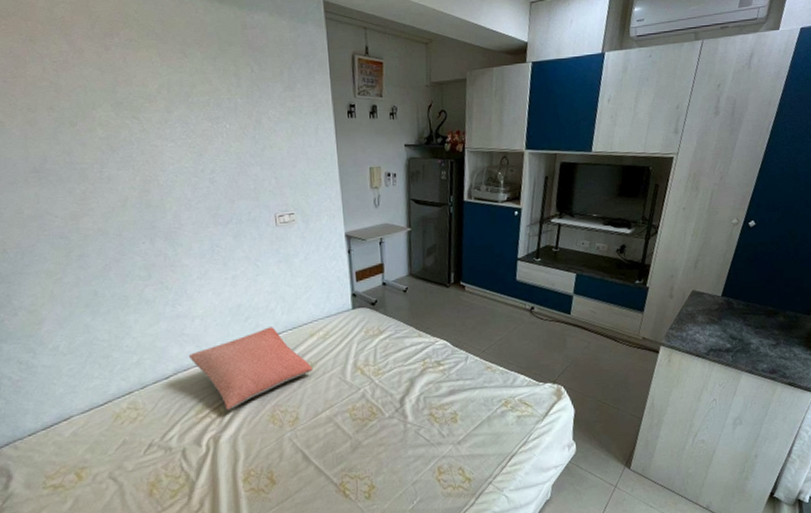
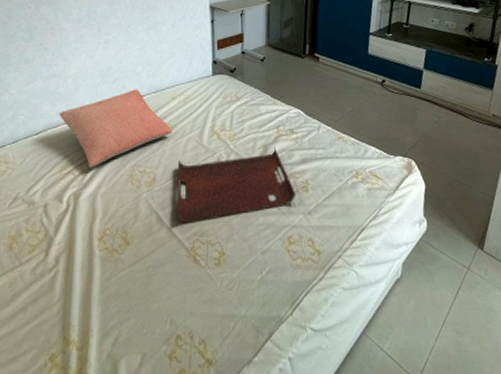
serving tray: none [320,380,444,460] -> present [176,147,295,223]

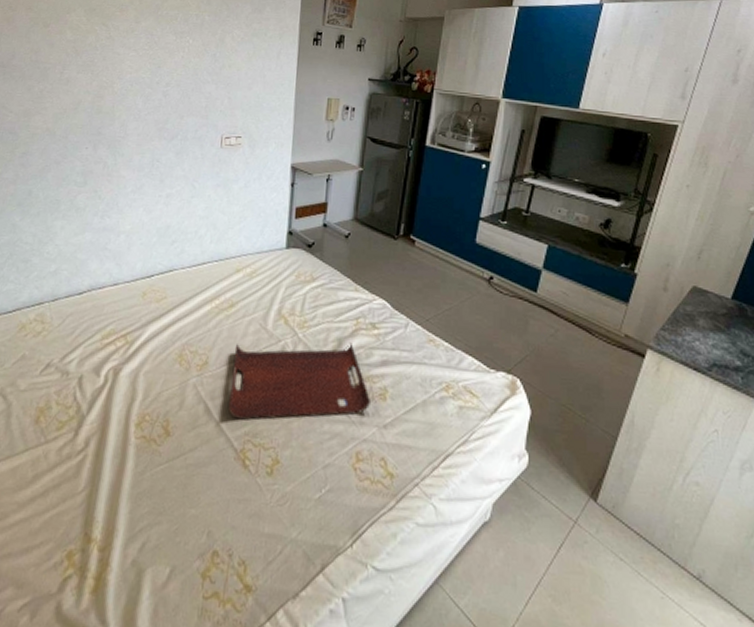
pillow: present [58,89,173,168] -> none [106,254,234,340]

